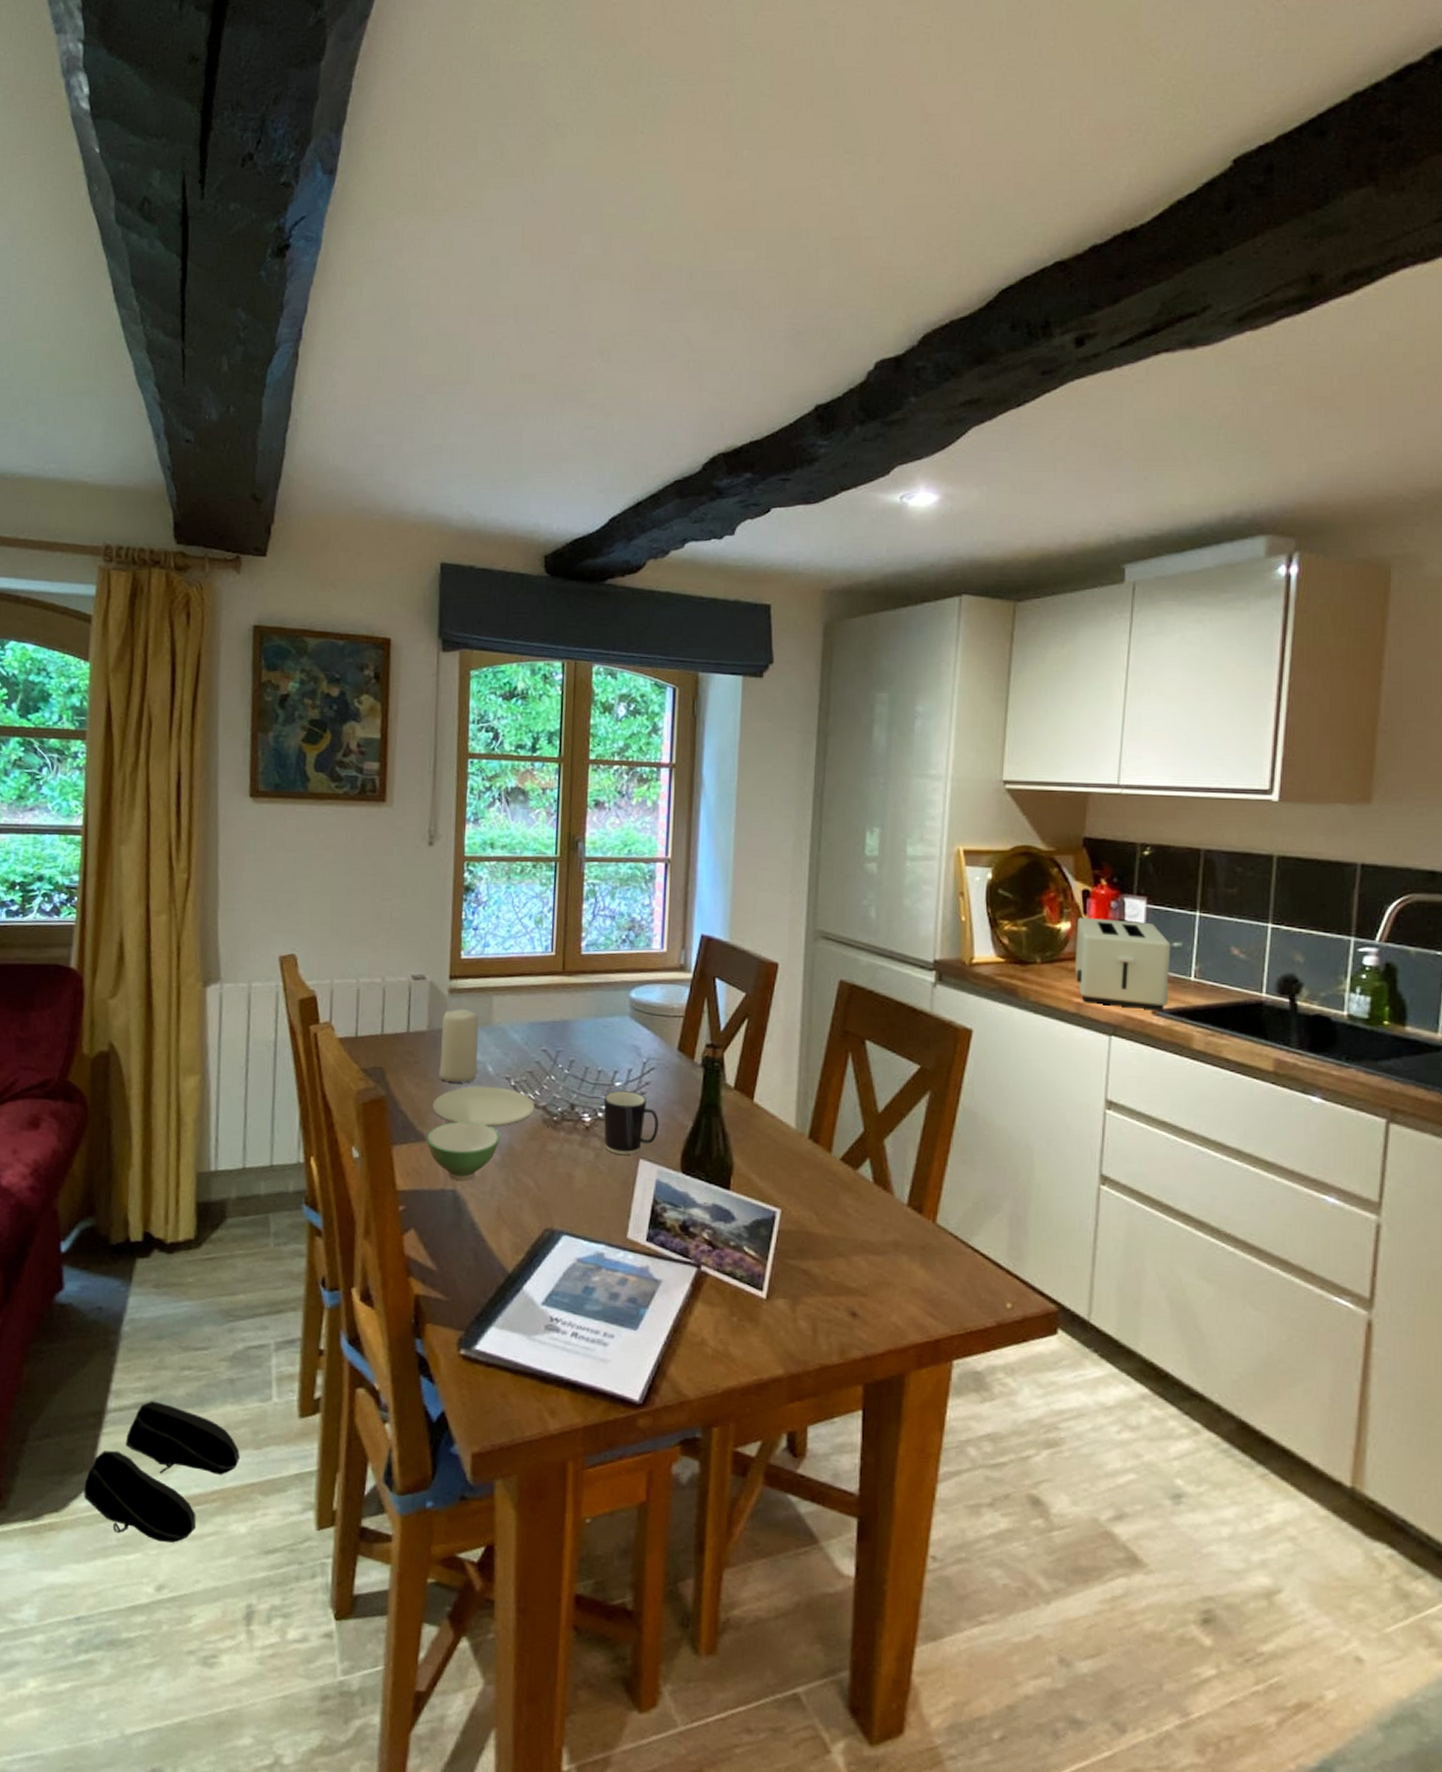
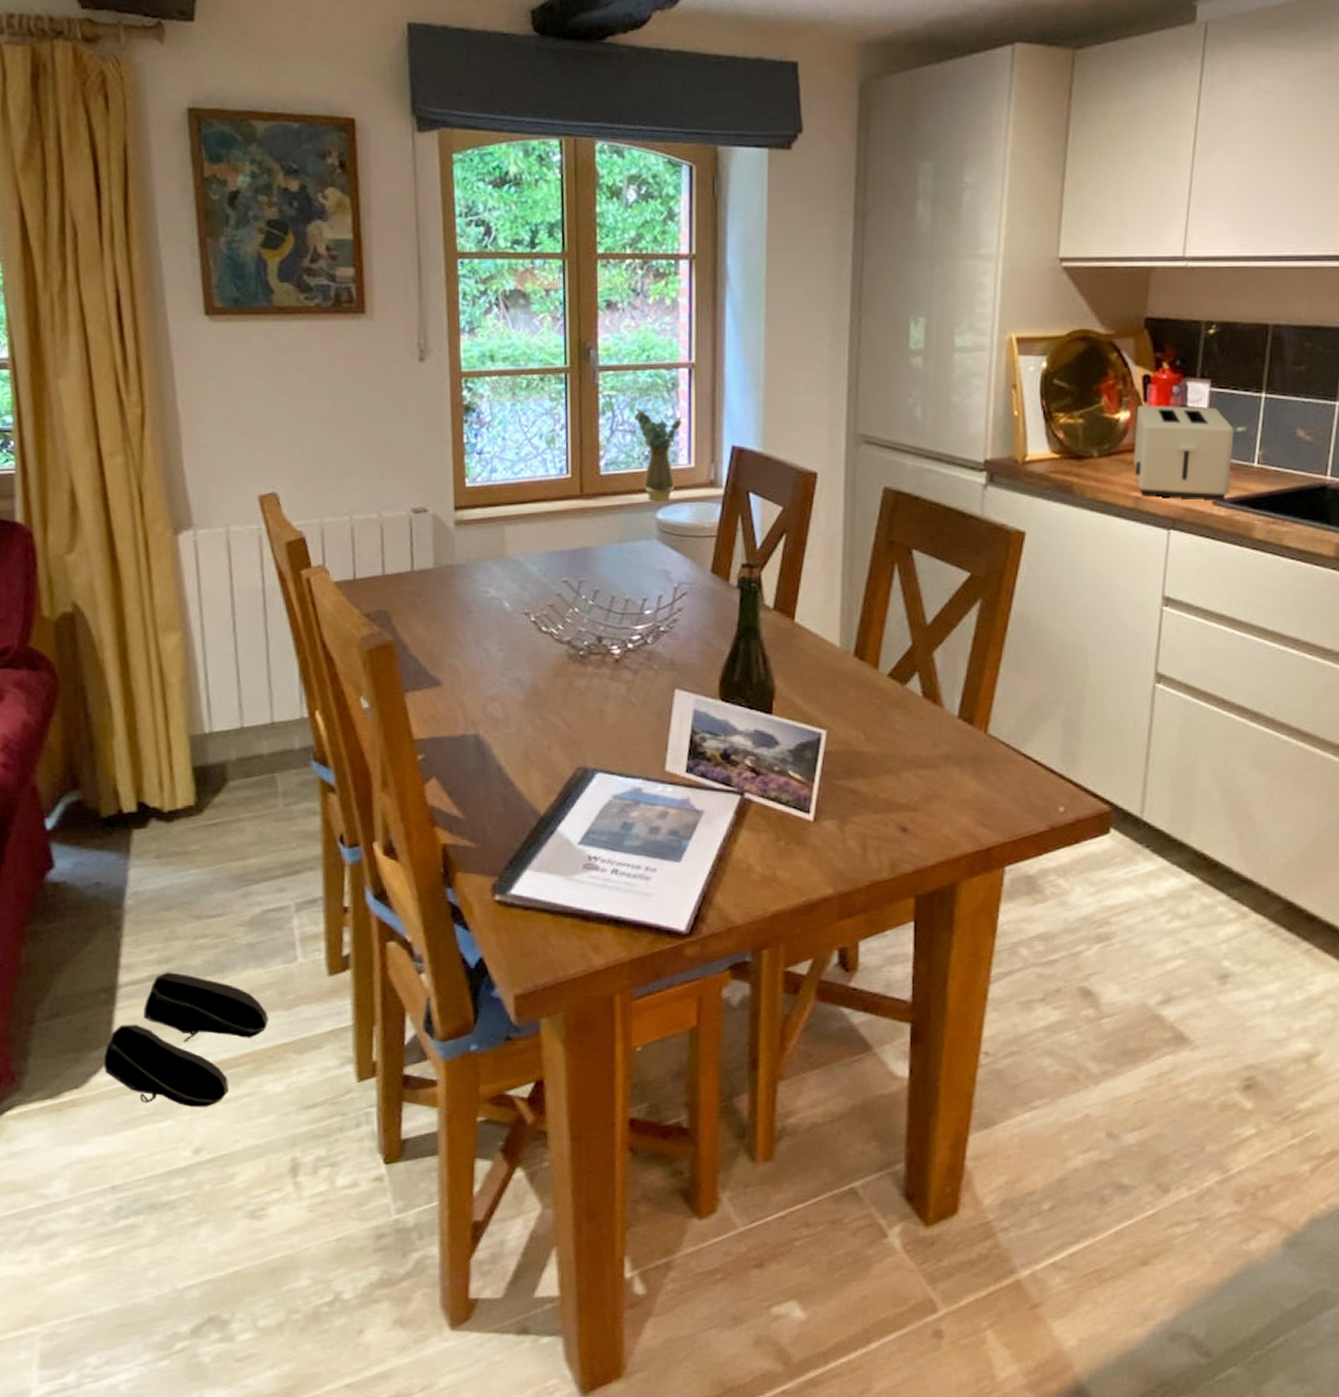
bowl: present [426,1121,501,1181] -> none [441,662,523,724]
plate: present [432,1086,535,1128] -> none [446,624,559,667]
candle: present [439,1009,479,1083] -> none [450,542,493,622]
mug: present [603,1090,659,1155] -> none [633,619,694,685]
vase: none [614,896,657,982] -> present [633,407,682,501]

